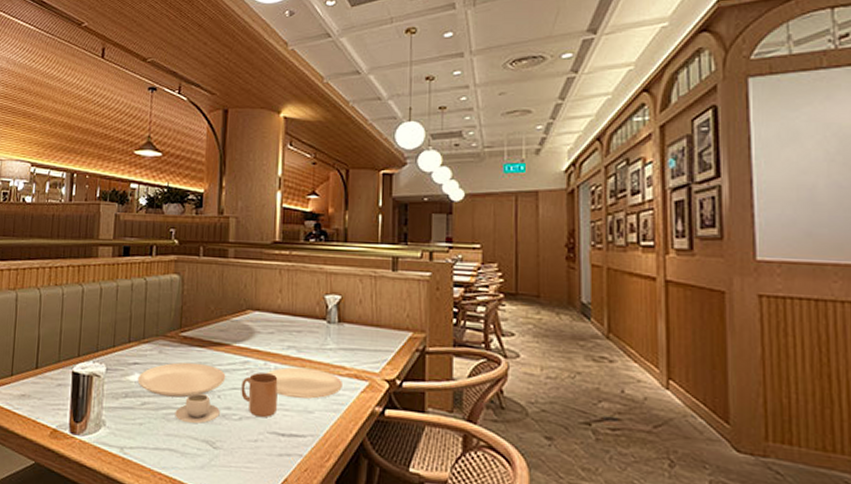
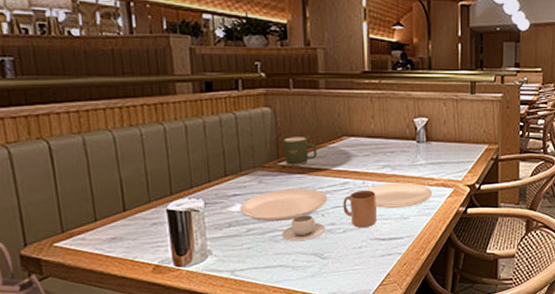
mug: none [186,306,220,337] -> present [282,137,317,165]

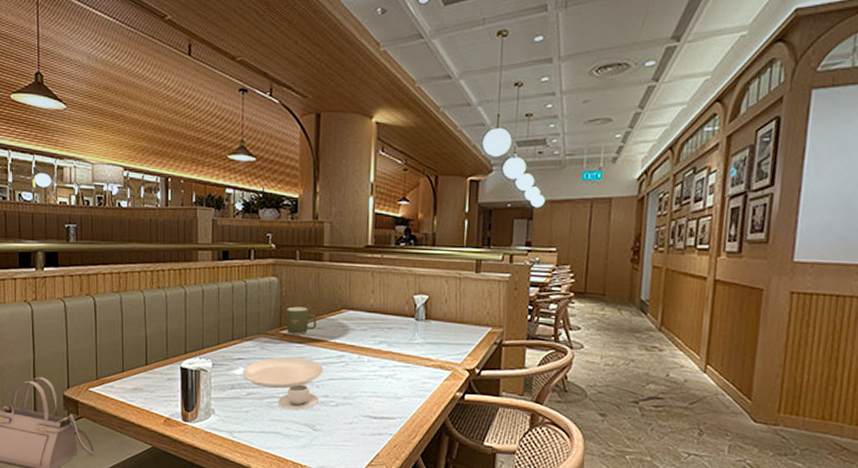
cup: present [343,189,377,228] -> none [337,364,371,404]
plate: present [365,182,432,208] -> none [360,359,428,387]

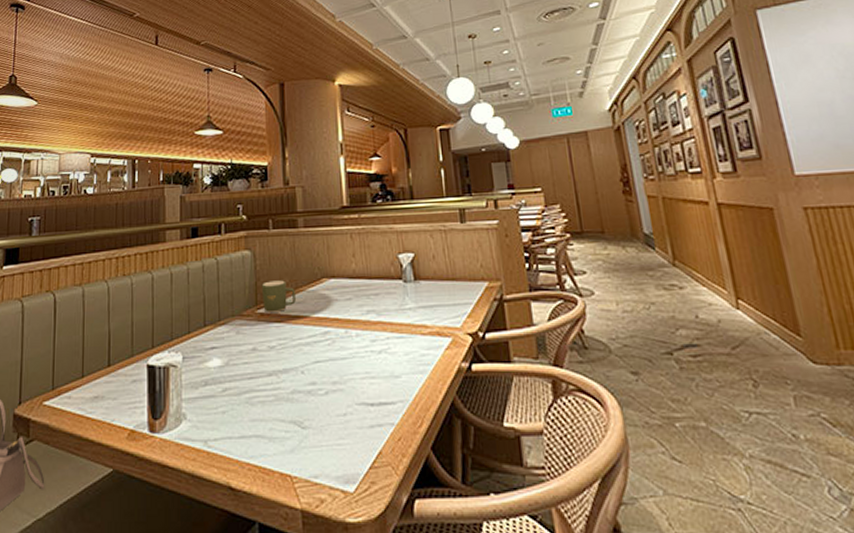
plate: present [242,357,324,388] -> none [216,339,308,379]
teacup: present [278,384,319,410] -> none [258,372,305,405]

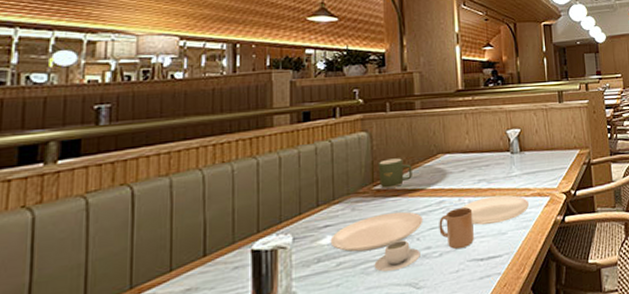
plate: none [216,339,308,379] -> present [330,211,424,252]
teacup: none [258,372,305,405] -> present [374,240,420,272]
cup: none [324,340,363,389] -> present [439,207,474,250]
plate: none [349,331,426,363] -> present [462,195,529,225]

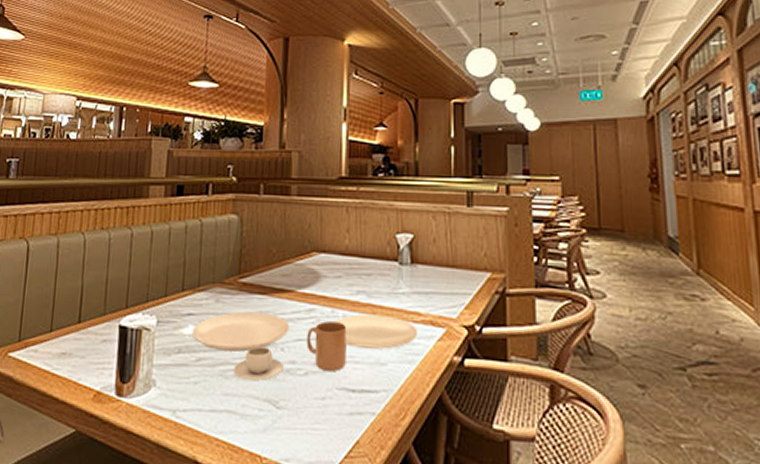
mug: present [378,158,412,188] -> none [246,249,282,283]

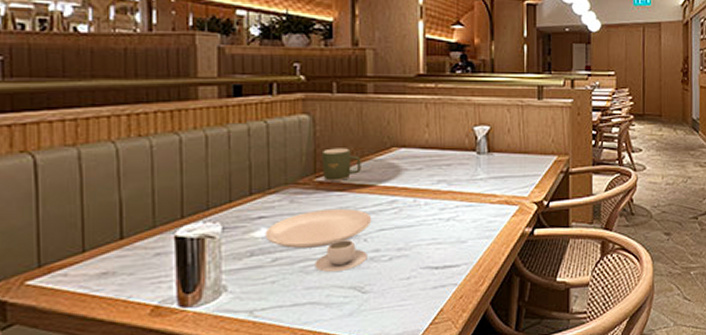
mug: none [246,249,282,283] -> present [321,148,361,181]
cup: present [306,320,347,372] -> none [390,209,429,255]
plate: present [334,314,417,349] -> none [417,200,494,230]

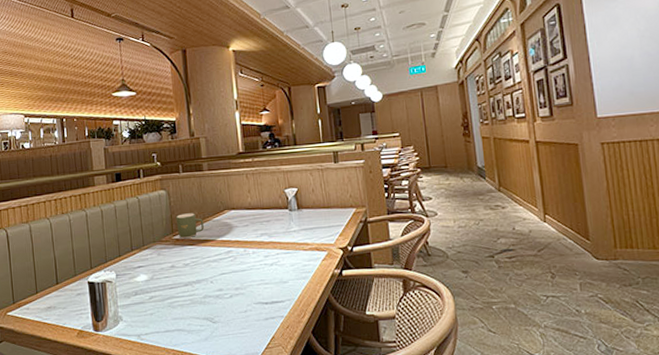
plate: present [265,208,372,249] -> none [143,258,215,289]
teacup: present [315,240,367,273] -> none [178,282,214,307]

